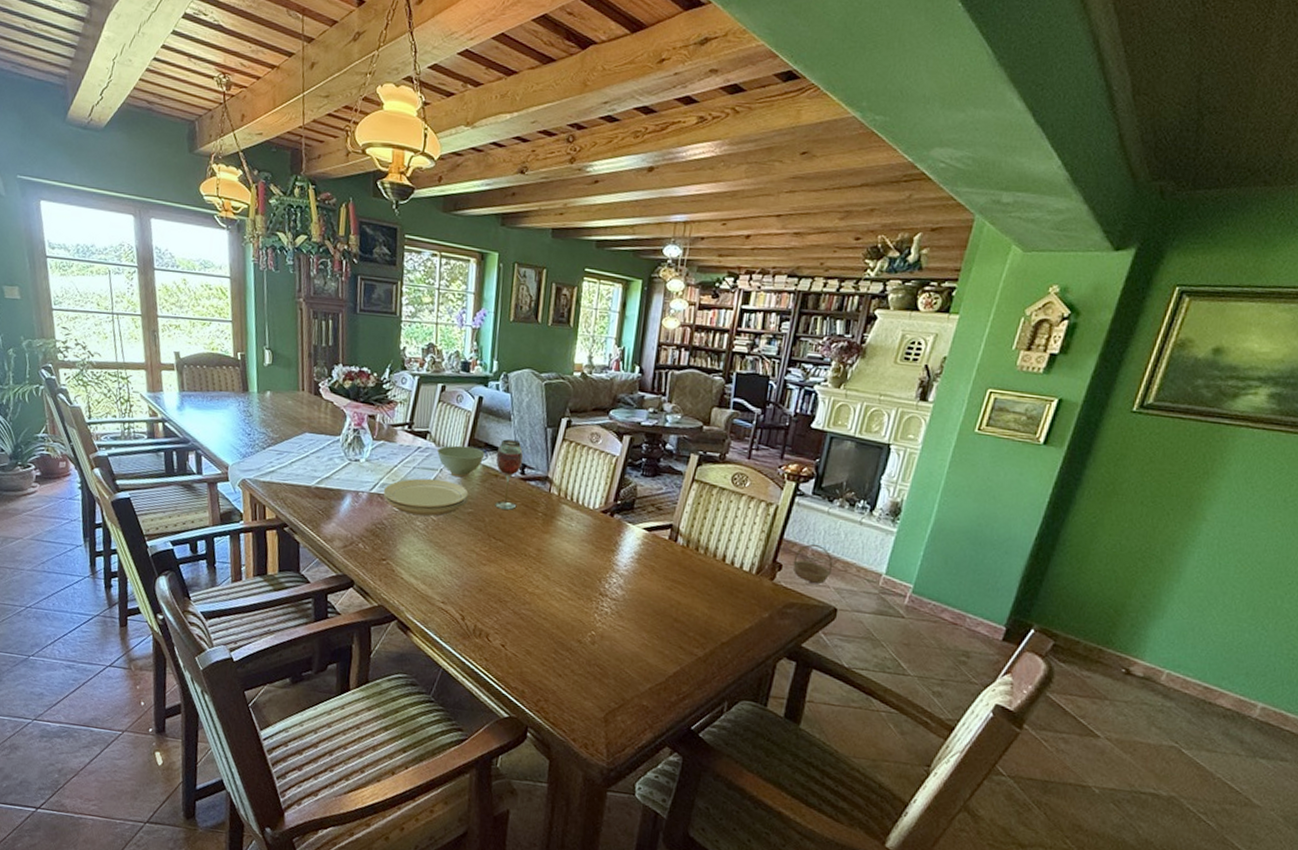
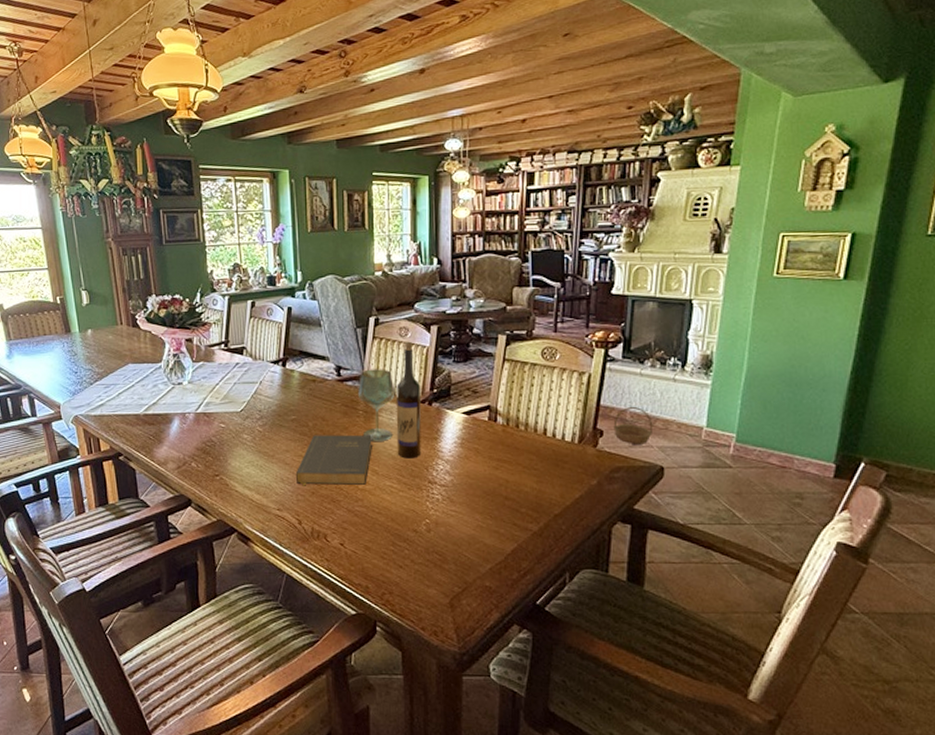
plate: present [383,478,469,516] -> none [208,391,291,429]
bowl: present [437,445,485,478] -> none [255,356,301,387]
book: none [464,531,548,589] -> present [295,435,372,486]
wineglass: present [495,439,524,510] -> none [311,344,338,412]
wine glass: none [539,471,579,547] -> present [357,369,395,442]
wine bottle: none [571,448,606,568] -> present [396,341,422,459]

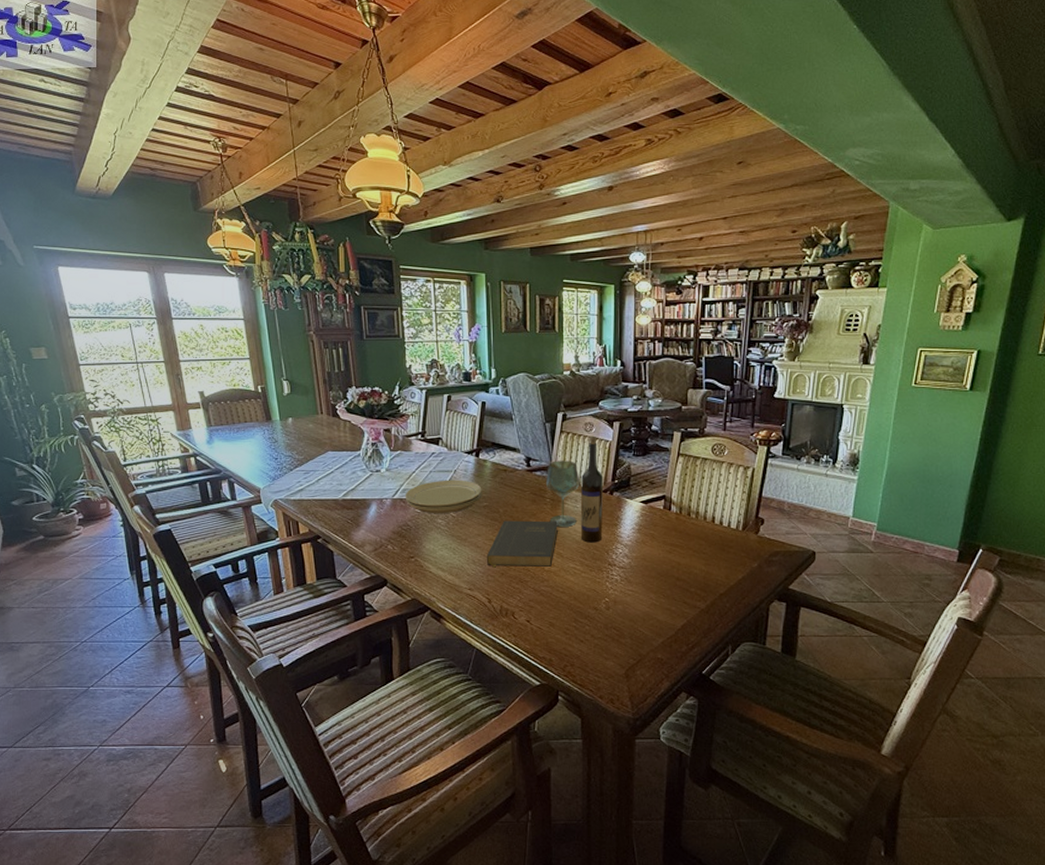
plate: none [208,391,291,429] -> present [405,480,483,514]
basket: present [613,406,652,444] -> none [773,497,806,532]

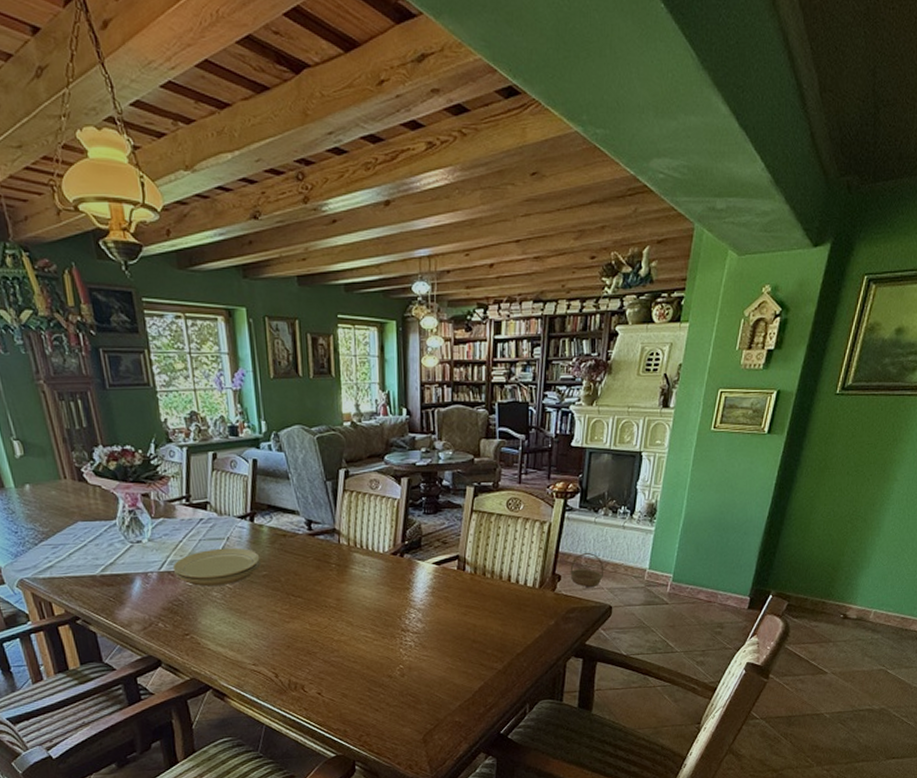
book: present [486,520,558,568] -> none [269,588,346,641]
wine glass: present [545,461,580,528] -> none [329,522,368,595]
wine bottle: present [580,435,604,543] -> none [368,493,394,609]
basket: none [773,497,806,532] -> present [570,552,603,587]

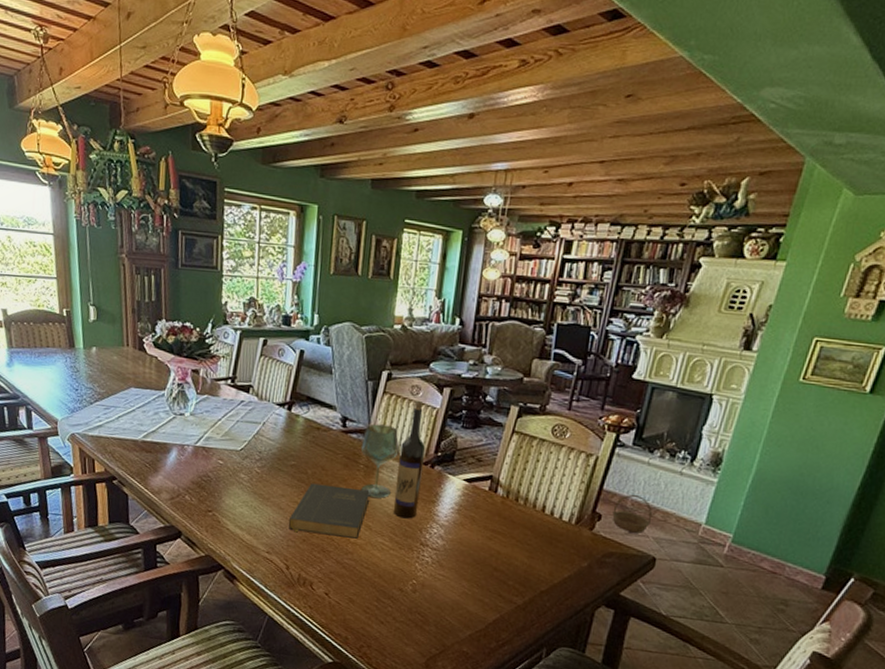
plate: present [172,548,262,587] -> none [208,431,292,469]
book: none [269,588,346,641] -> present [288,483,370,539]
wine glass: none [329,522,368,595] -> present [360,424,400,498]
wine bottle: none [368,493,394,609] -> present [393,400,426,519]

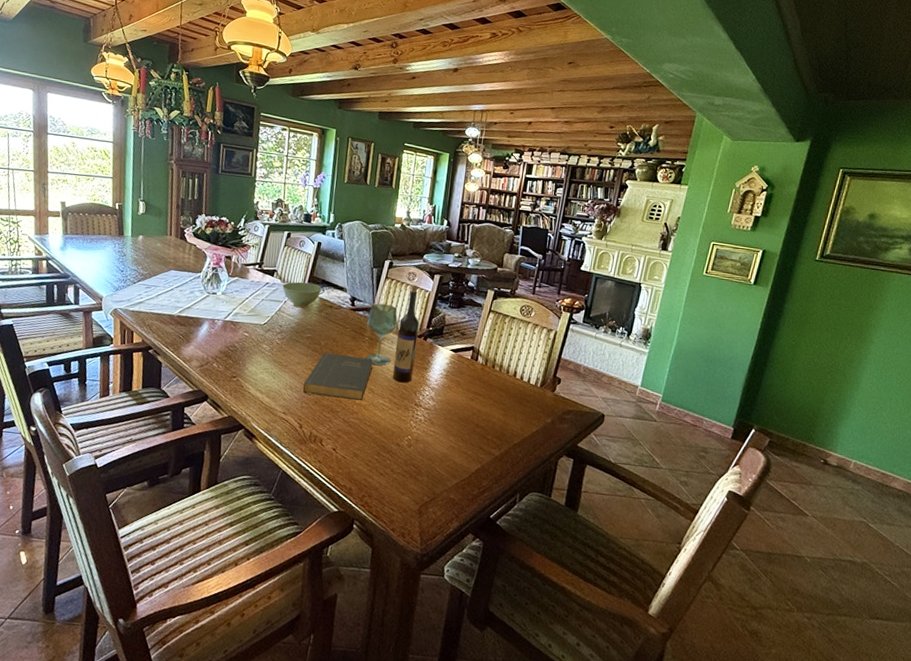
bowl: none [260,399,307,431] -> present [282,281,322,308]
basket: present [612,494,652,533] -> none [569,362,600,394]

